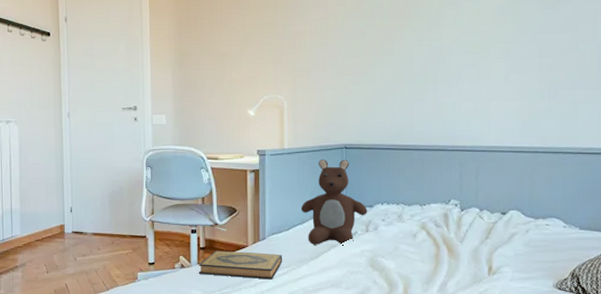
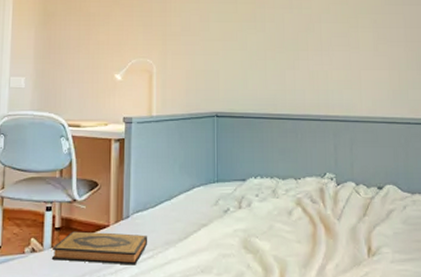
teddy bear: present [301,159,367,246] -> none [169,128,240,225]

